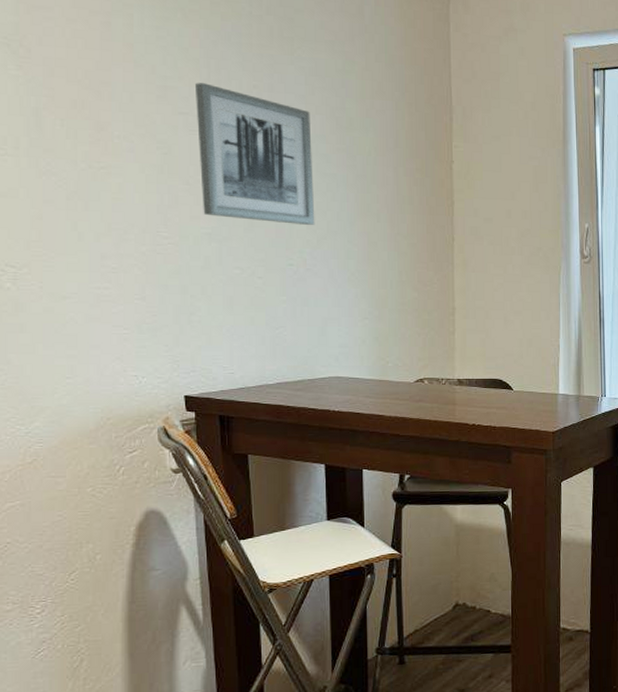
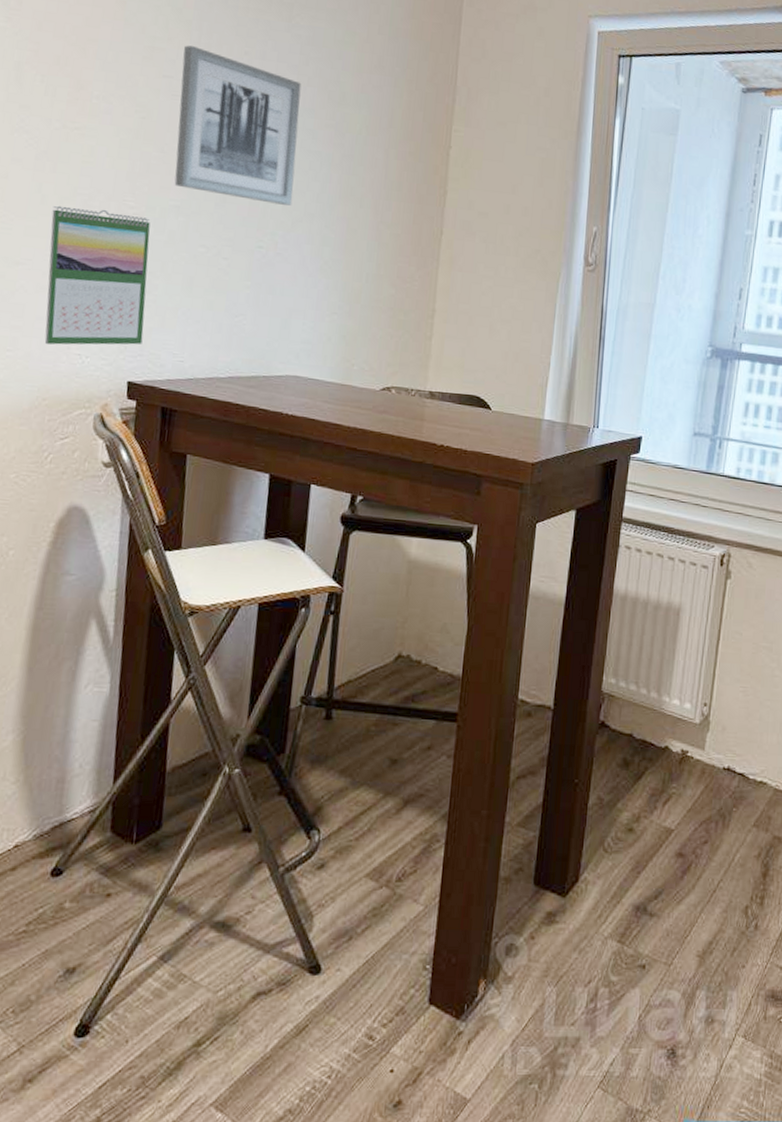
calendar: none [90,241,193,369] -> present [44,205,150,345]

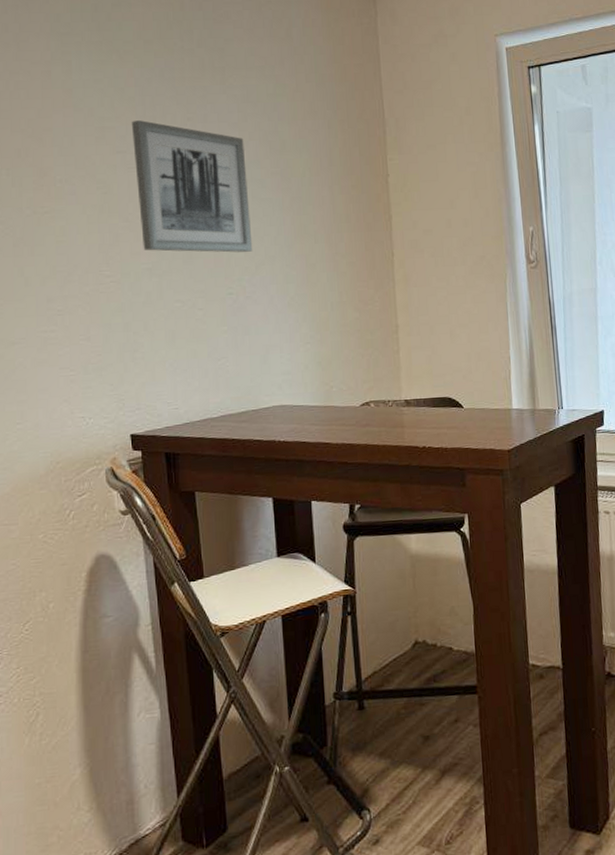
calendar: present [44,205,150,345] -> none [37,282,138,412]

